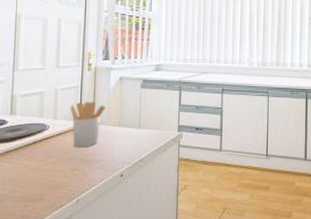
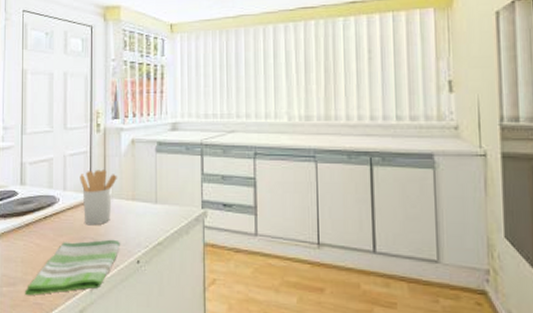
dish towel: none [11,158,106,210] -> present [24,239,120,296]

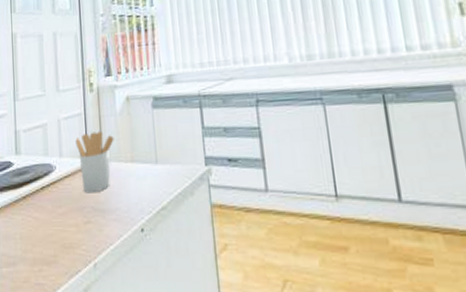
dish towel: present [24,239,120,296] -> none [25,207,122,276]

